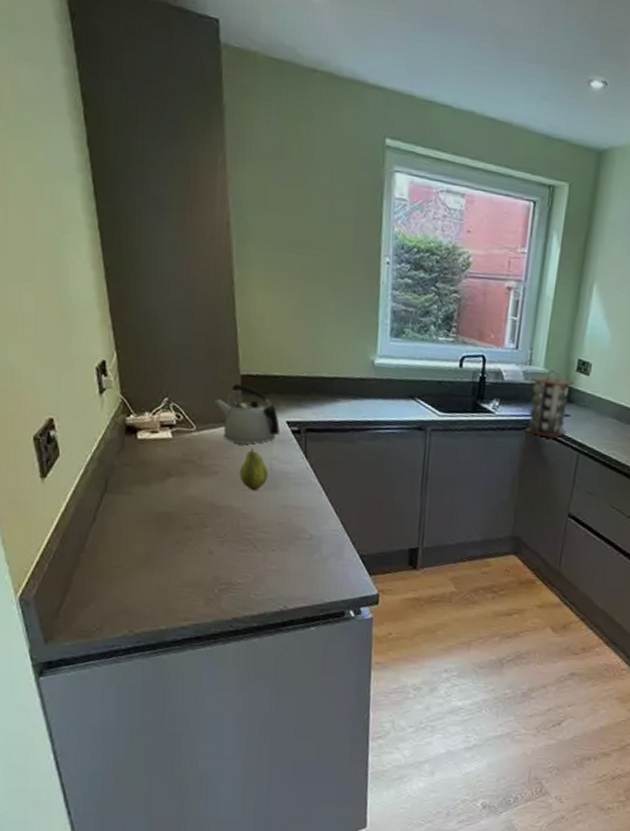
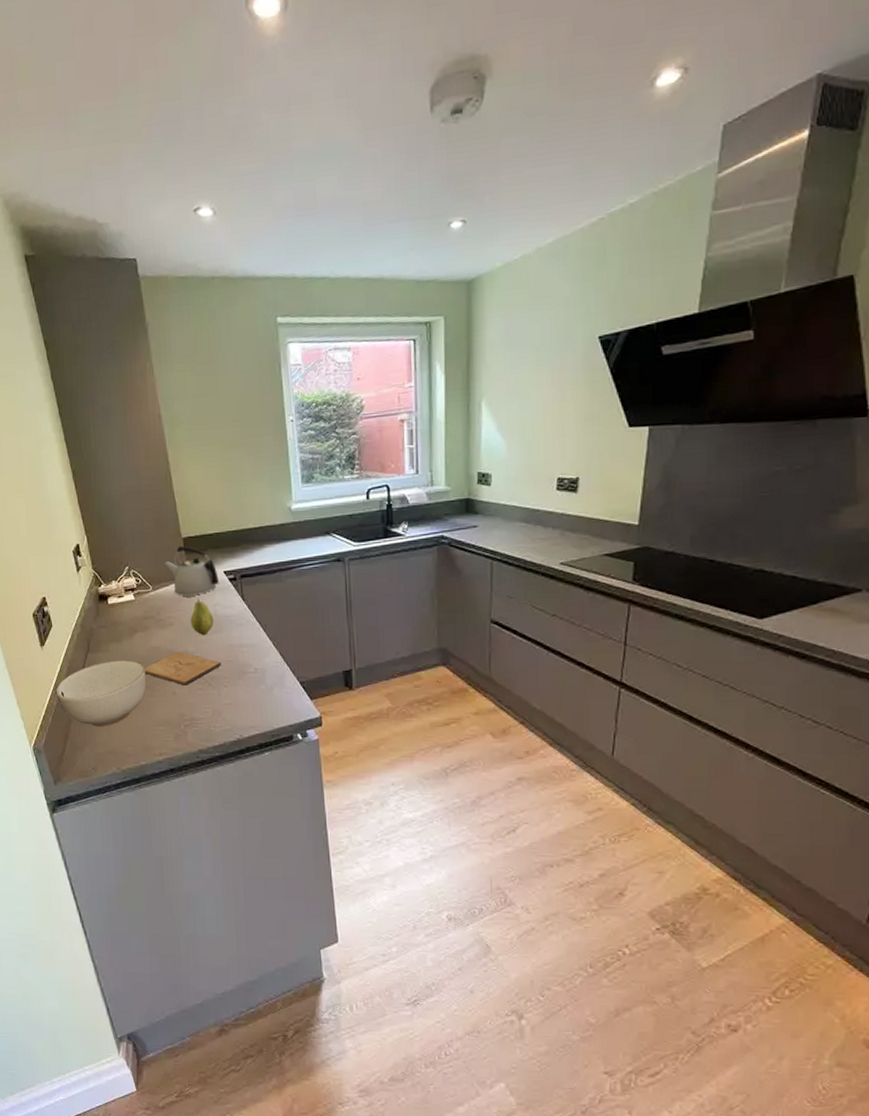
bowl: none [56,505,178,582] -> present [55,660,147,726]
cutting board: none [176,504,272,545] -> present [144,651,222,686]
spice rack: present [524,369,574,439] -> none [435,486,477,551]

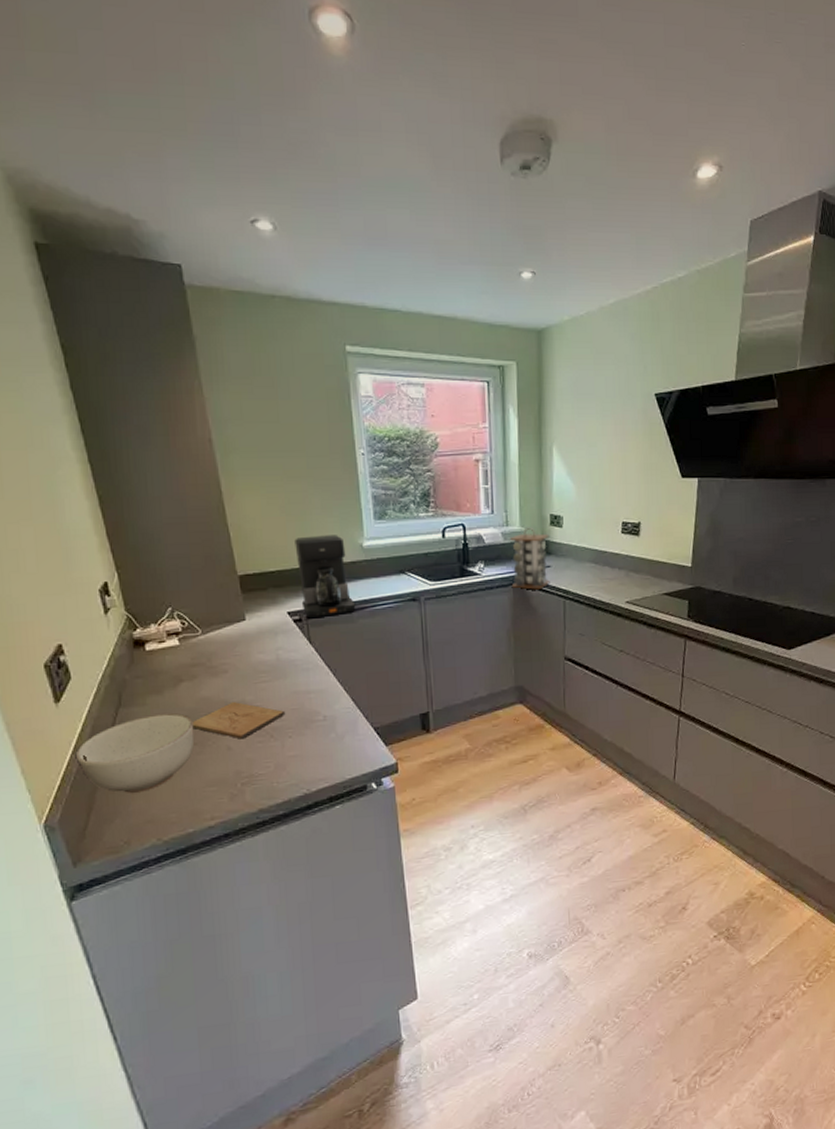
kettle: present [164,546,219,597] -> none [216,584,282,641]
fruit: present [190,598,214,636] -> none [248,642,277,683]
coffee maker: none [230,499,285,578] -> present [294,535,356,619]
spice rack: none [435,486,477,551] -> present [510,527,550,590]

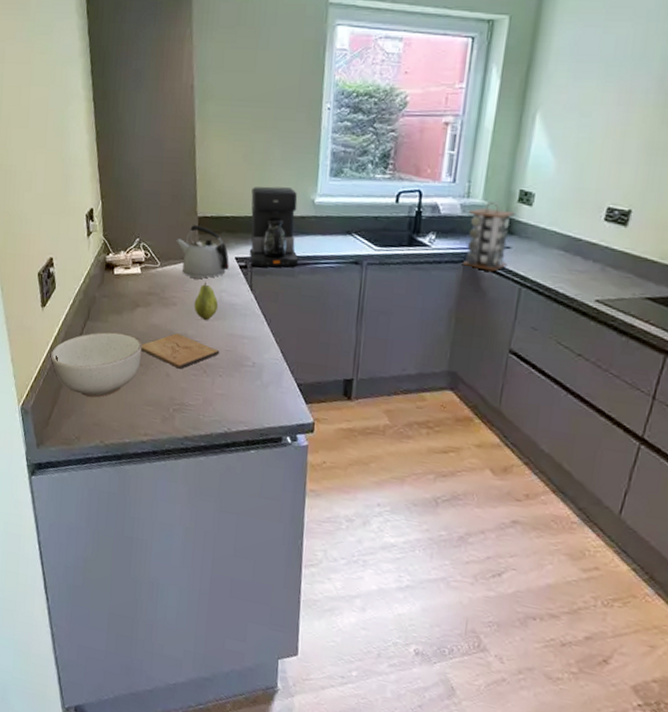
kettle: none [216,584,282,641] -> present [176,225,229,279]
fruit: none [248,642,277,683] -> present [194,281,219,321]

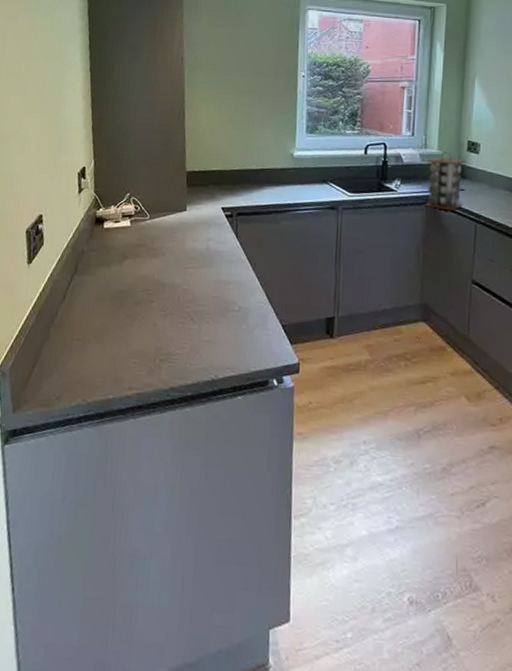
bowl: present [50,331,143,398] -> none [33,285,130,353]
cutting board: present [141,332,220,369] -> none [128,282,207,318]
kettle: present [176,225,229,279] -> none [165,179,216,229]
fruit: present [194,281,219,321] -> none [181,231,206,269]
coffee maker: present [250,186,299,268] -> none [235,143,281,216]

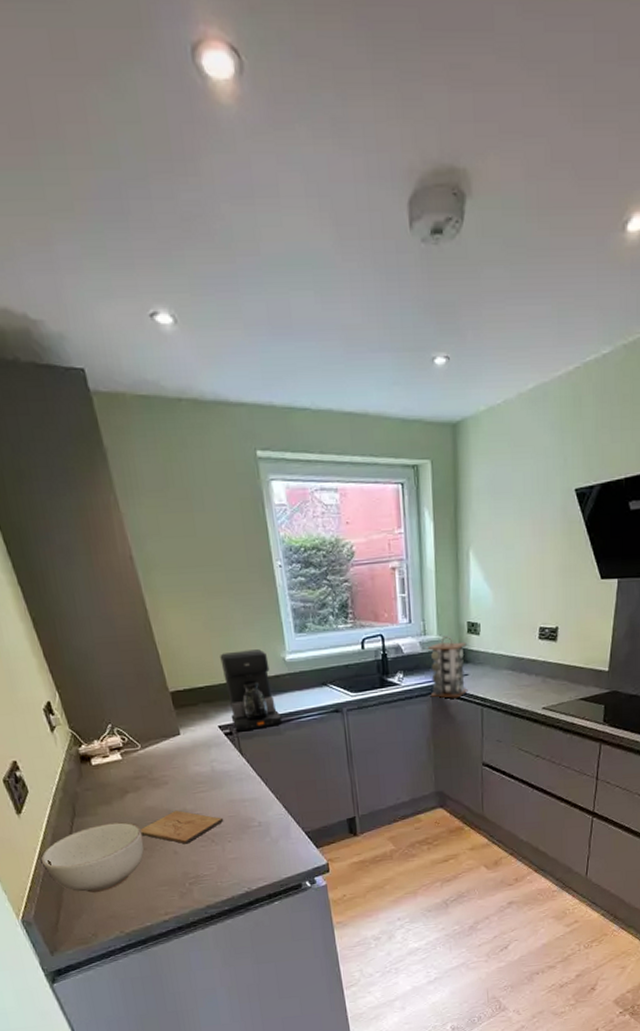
bowl: none [33,285,130,353] -> present [40,822,145,893]
cutting board: none [128,282,207,318] -> present [140,810,224,844]
coffee maker: none [235,143,281,216] -> present [220,649,283,732]

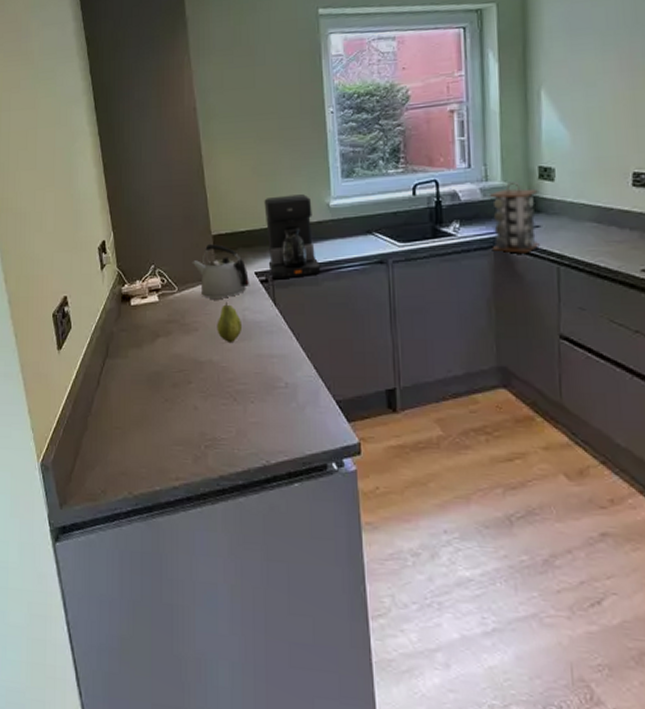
bowl: present [40,822,145,893] -> none [69,368,166,443]
cutting board: present [140,810,224,844] -> none [165,360,249,400]
kettle: none [152,700,214,755] -> present [192,244,249,300]
fruit: none [186,755,212,793] -> present [217,301,243,344]

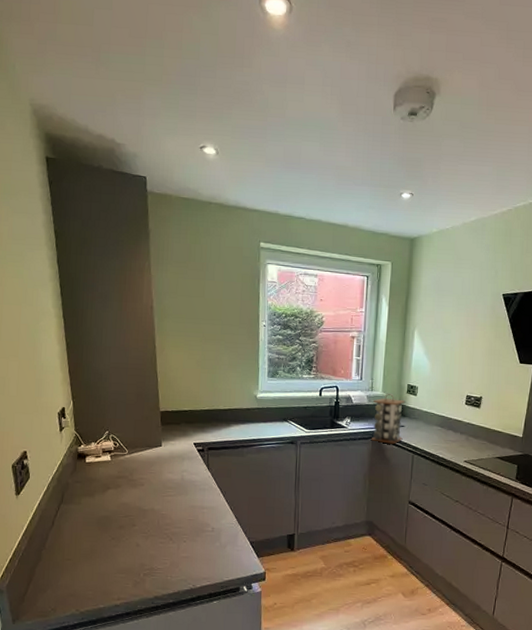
kettle: present [192,244,249,300] -> none [142,418,189,463]
fruit: present [217,301,243,344] -> none [159,464,181,497]
coffee maker: present [264,194,321,280] -> none [205,386,247,450]

